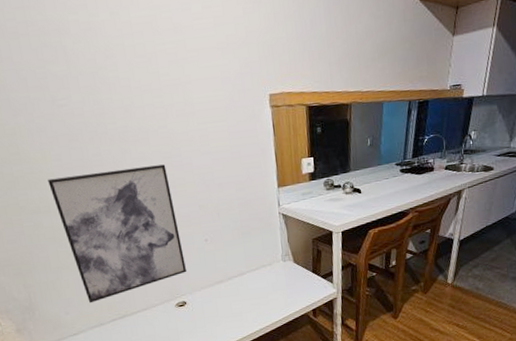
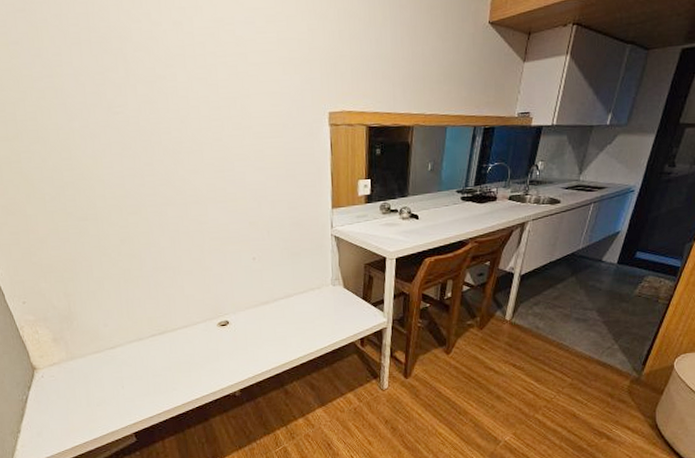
wall art: present [48,164,187,304] -> none [97,178,231,317]

